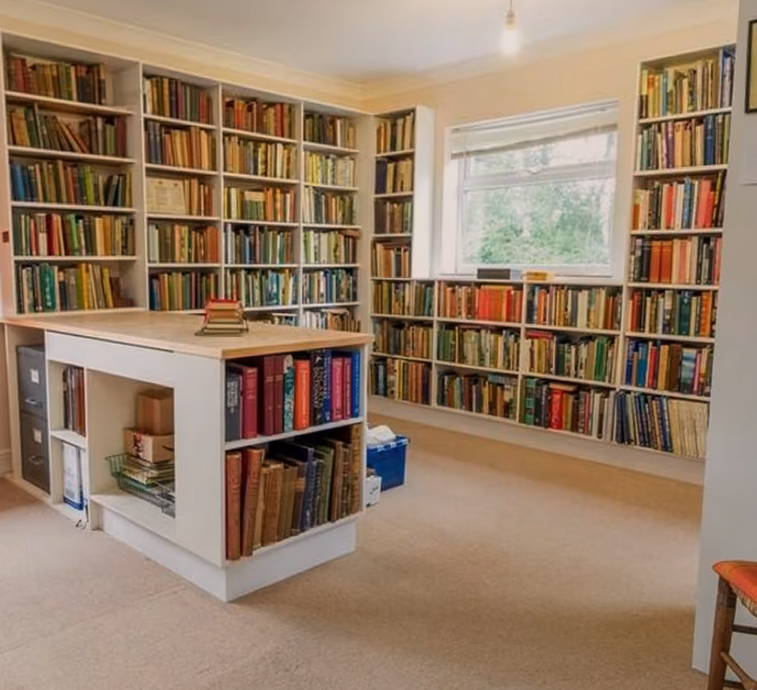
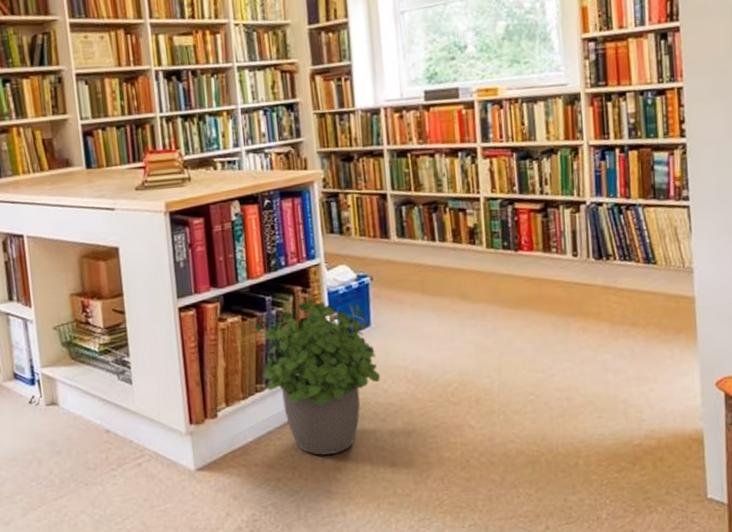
potted plant: none [295,453,408,600] -> present [254,298,381,456]

